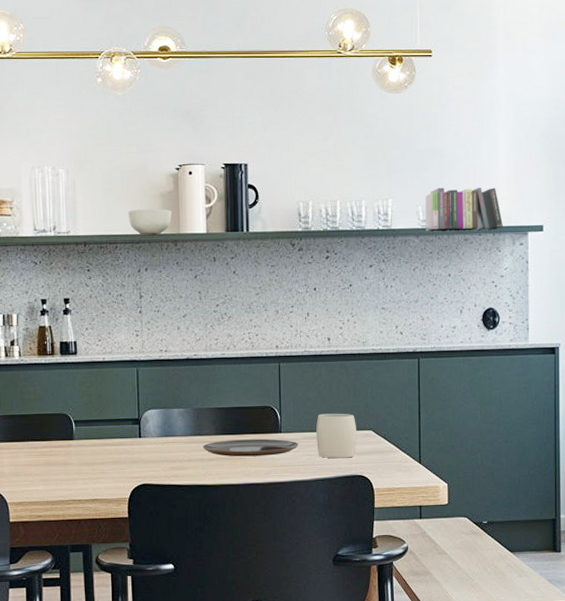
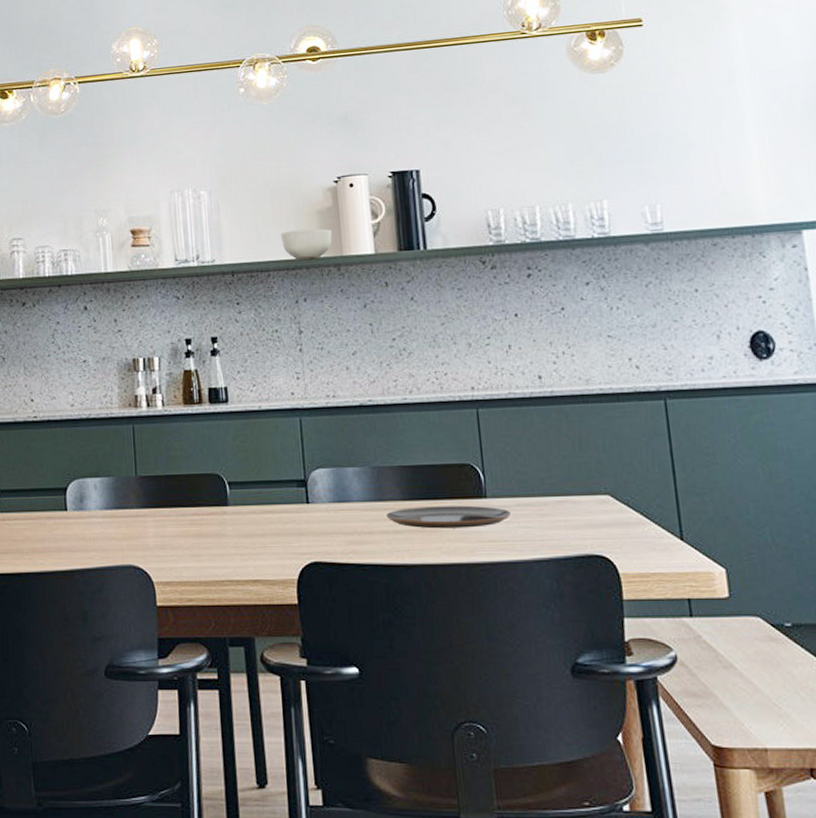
mug: present [316,413,357,459] -> none [532,472,590,533]
books: present [425,187,503,232] -> none [652,177,765,238]

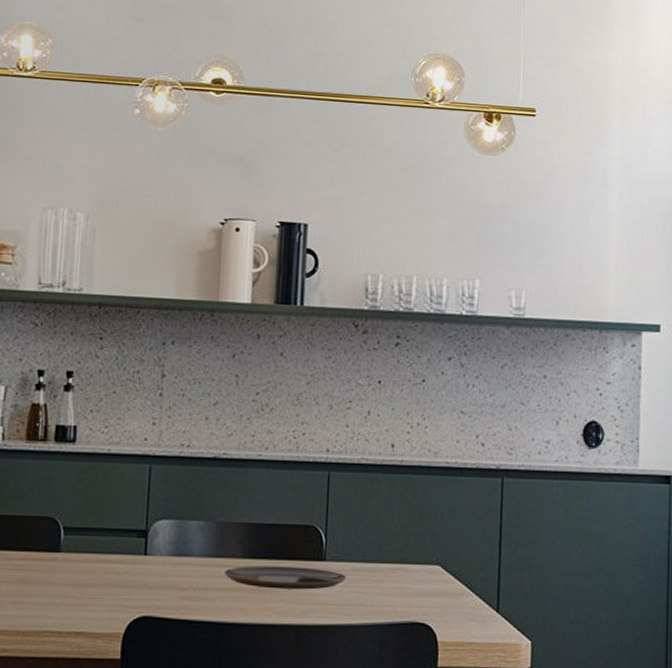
bowl: present [280,228,333,261] -> none [156,268,212,302]

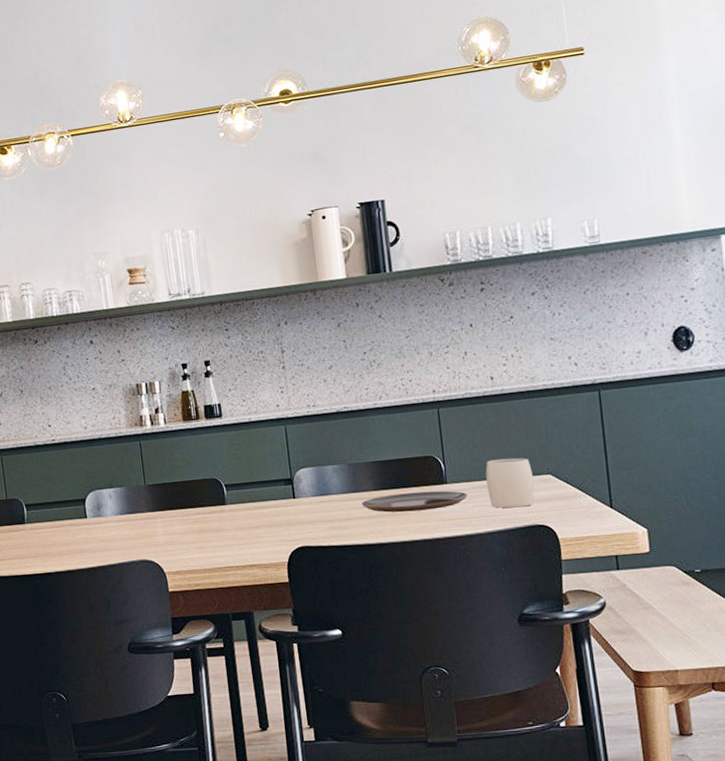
mug: none [369,539,421,600] -> present [485,458,535,509]

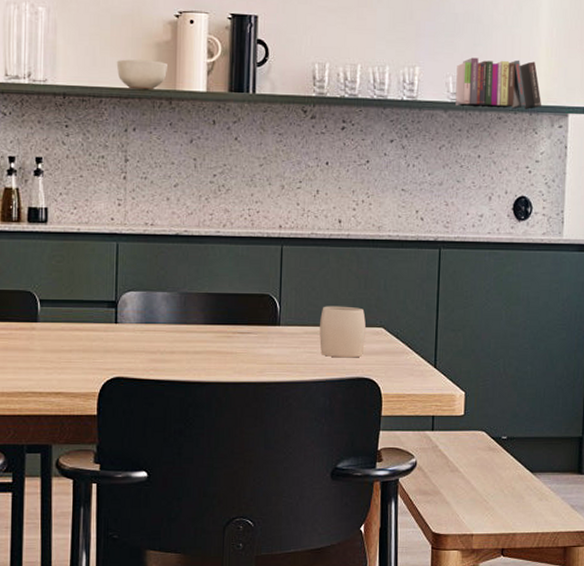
bowl: none [261,258,309,288] -> present [116,59,169,91]
plate: present [362,490,467,513] -> none [189,331,299,351]
books: none [590,190,689,249] -> present [455,57,541,110]

